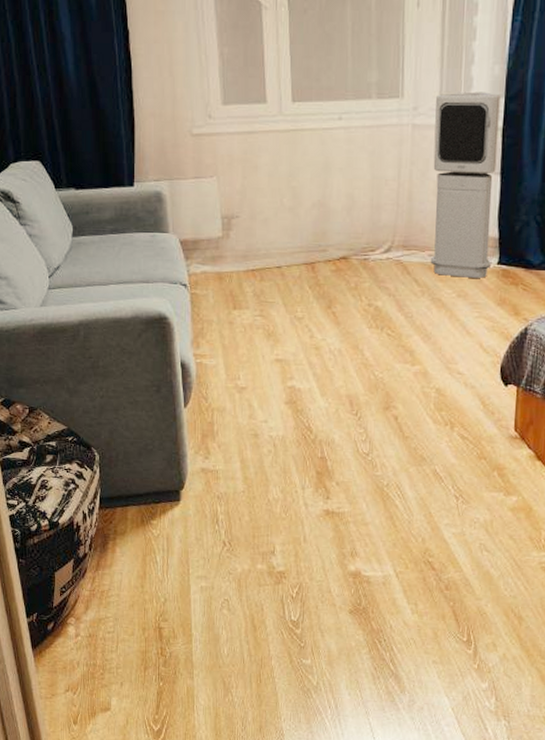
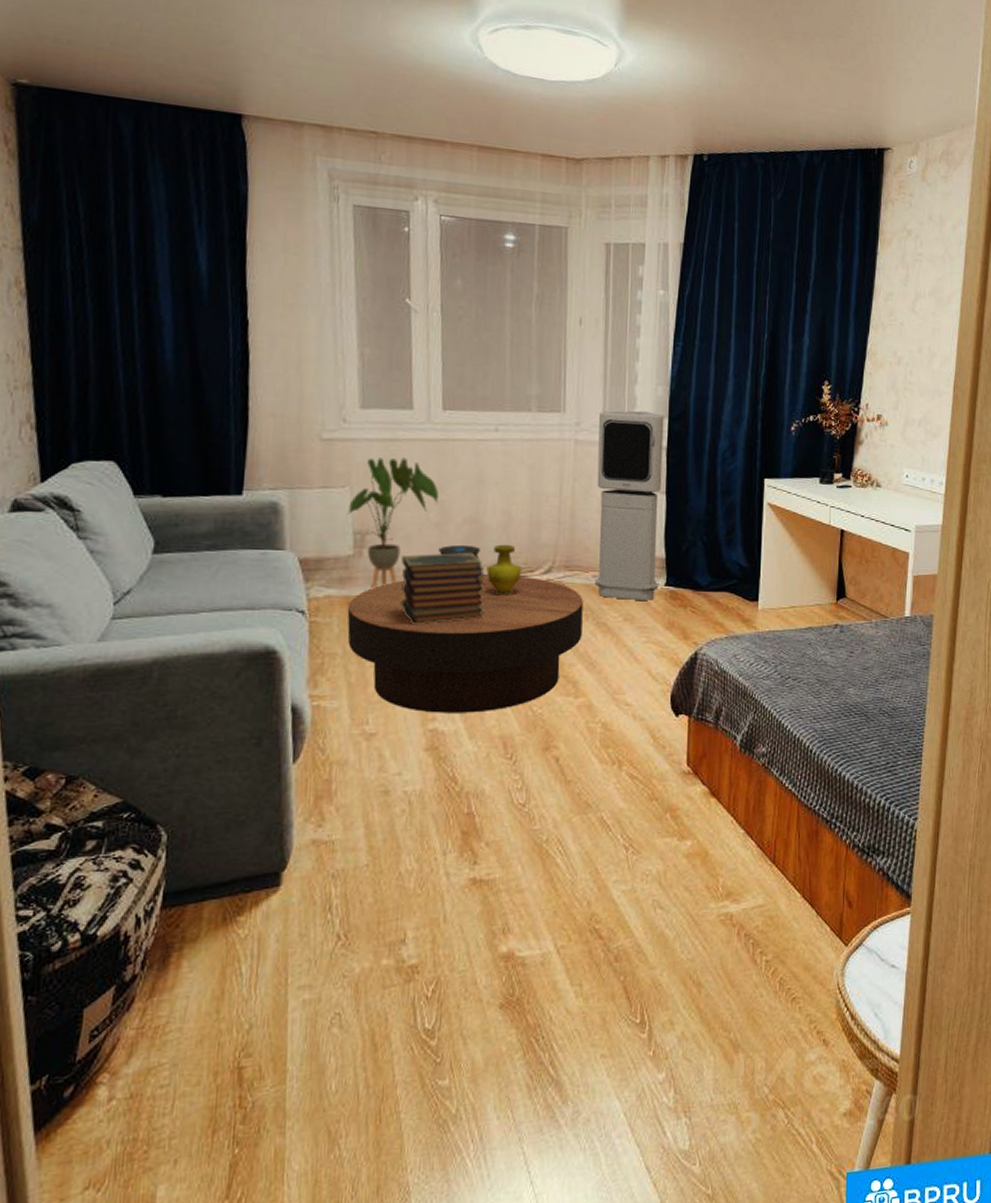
house plant: none [215,148,290,267] -> present [346,457,438,590]
coffee table: none [219,254,420,375] -> present [347,574,583,713]
book stack: none [261,233,332,298] -> present [400,552,485,625]
decorative vase: none [292,226,364,273] -> present [438,544,521,596]

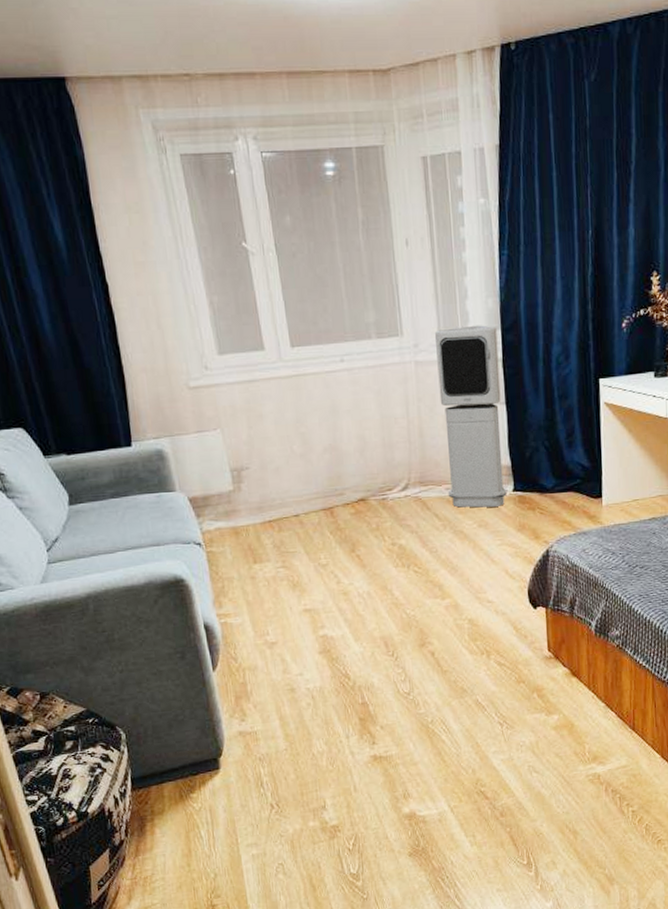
house plant: present [346,457,438,590] -> none [222,396,299,519]
coffee table: present [347,574,583,713] -> none [235,494,442,622]
book stack: present [400,552,485,625] -> none [275,477,354,547]
decorative vase: present [438,544,521,596] -> none [305,467,382,514]

